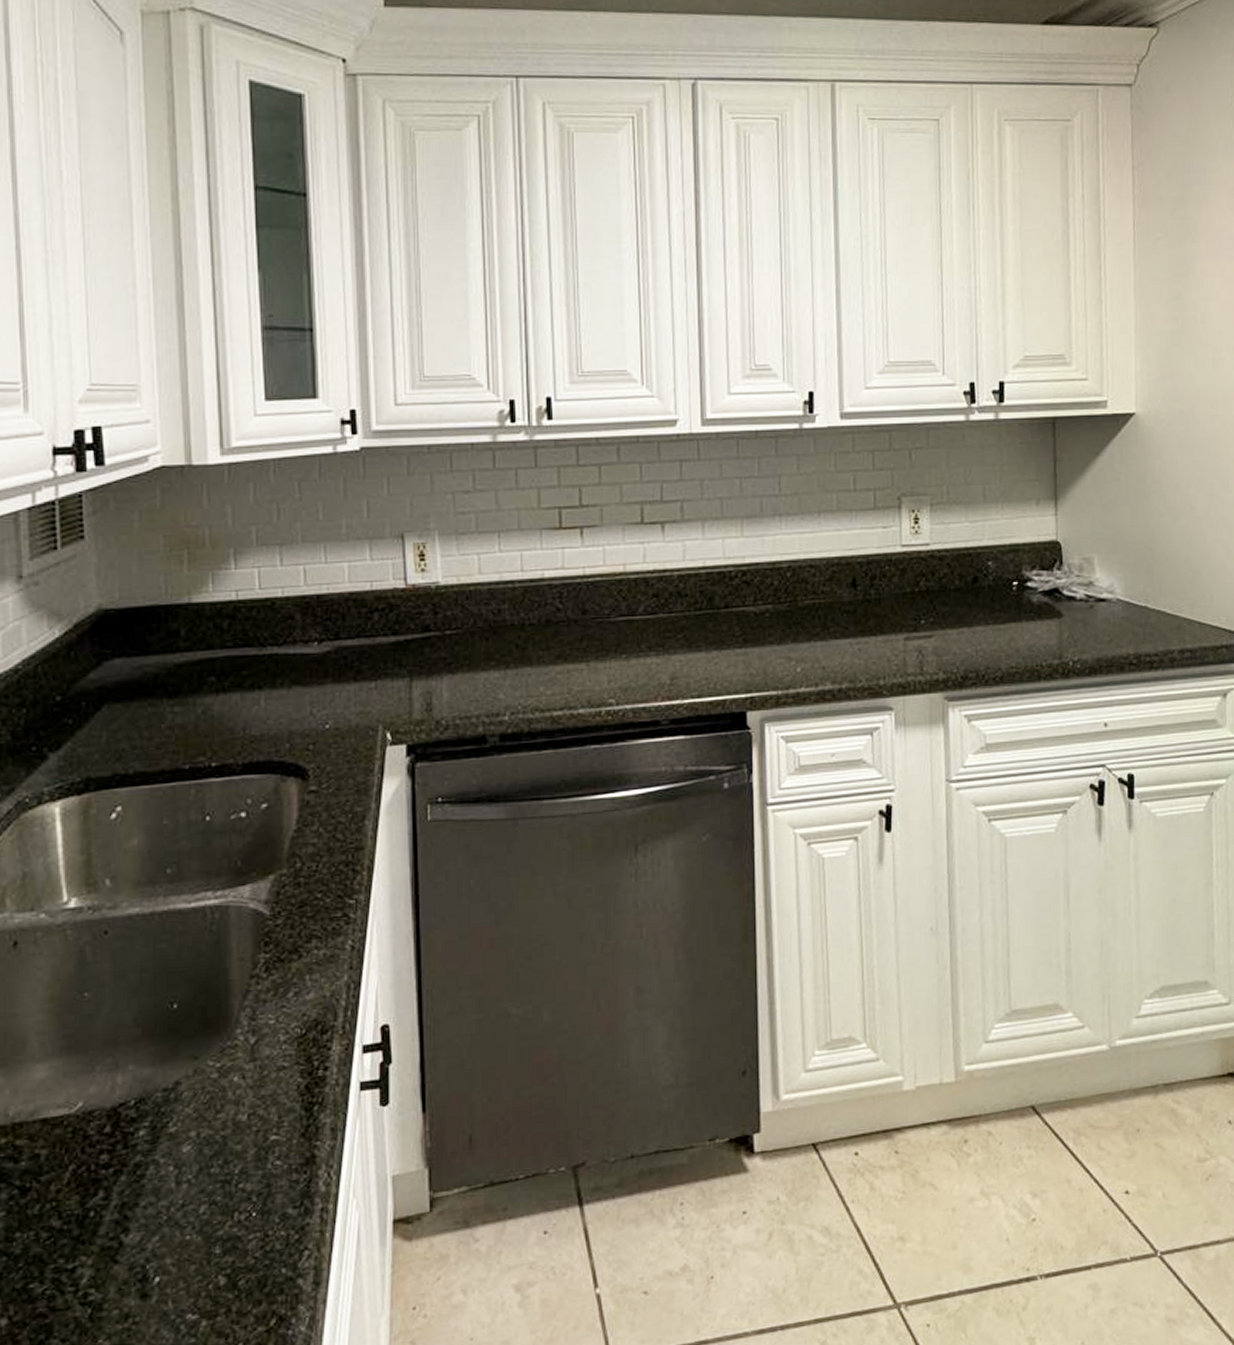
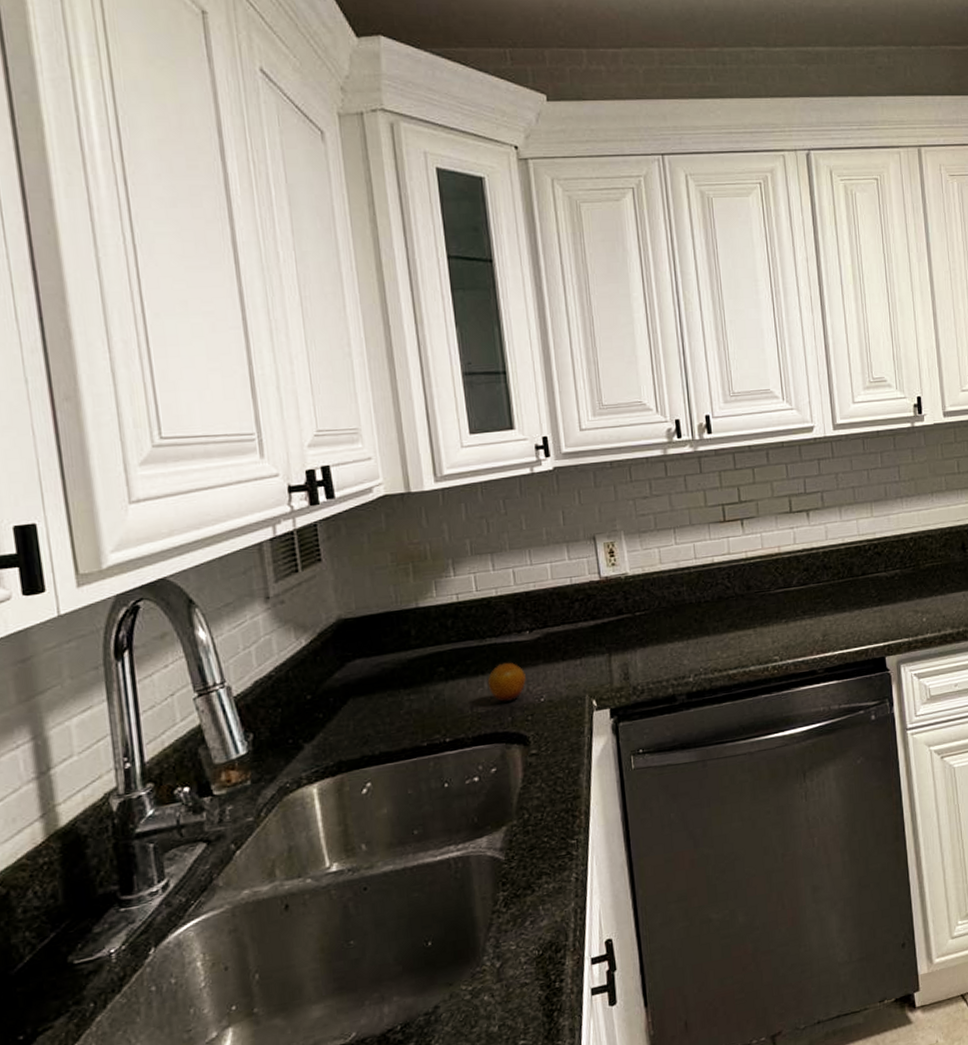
fruit: none [264,677,310,726] -> present [487,662,526,703]

